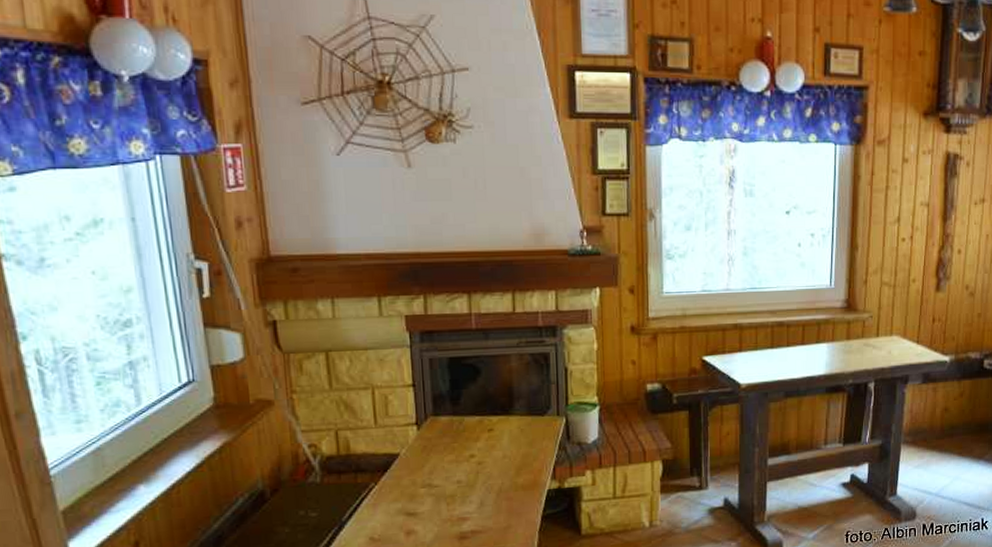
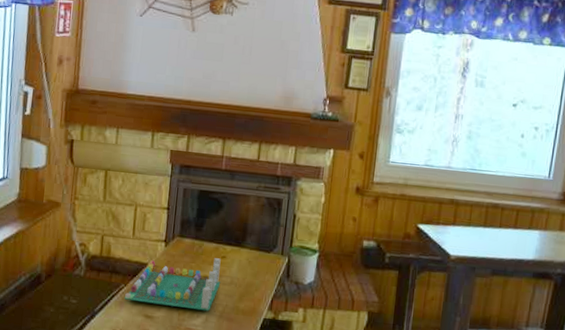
board game: none [376,432,492,500] -> present [124,258,221,312]

